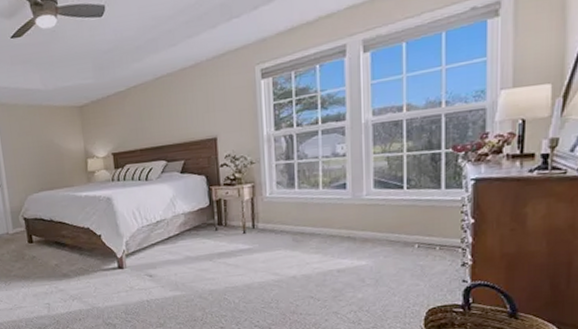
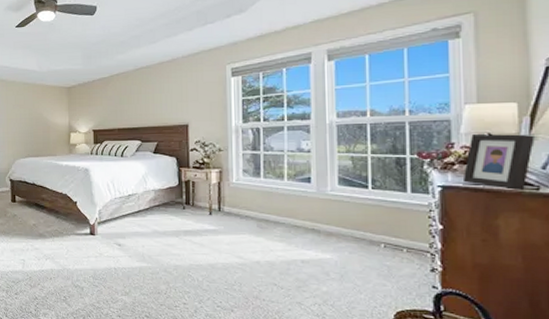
picture frame: none [495,117,565,176] -> present [462,133,535,190]

